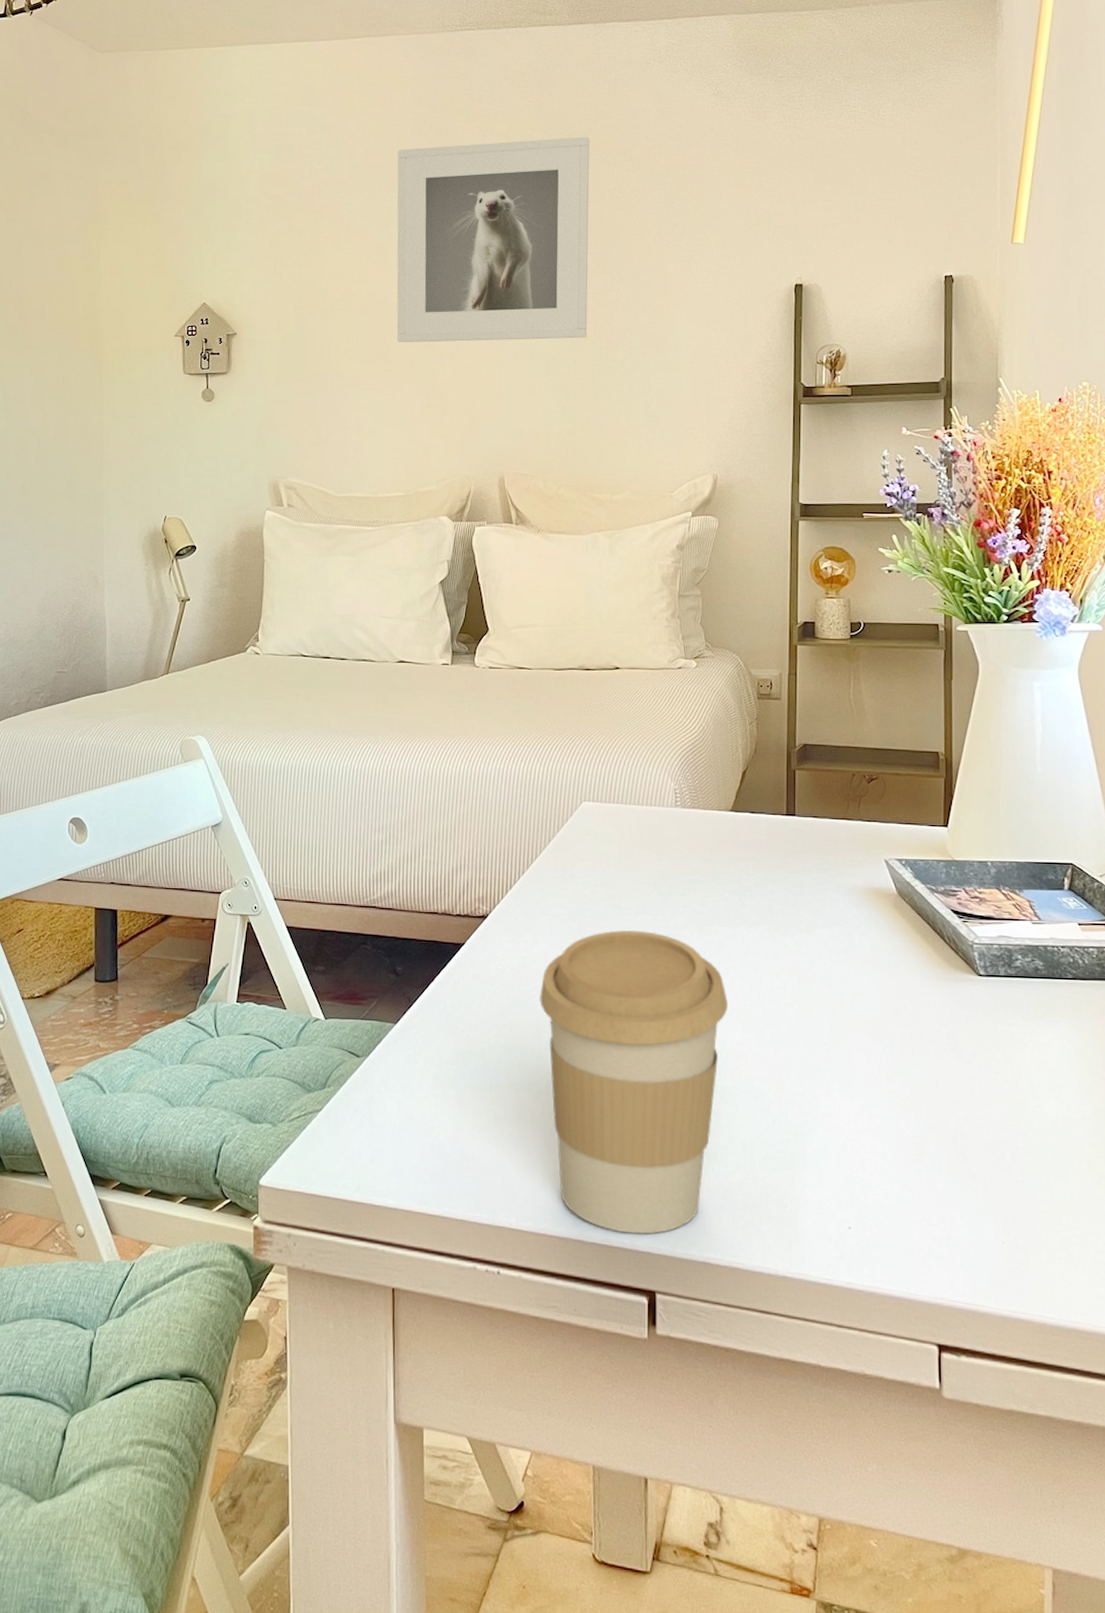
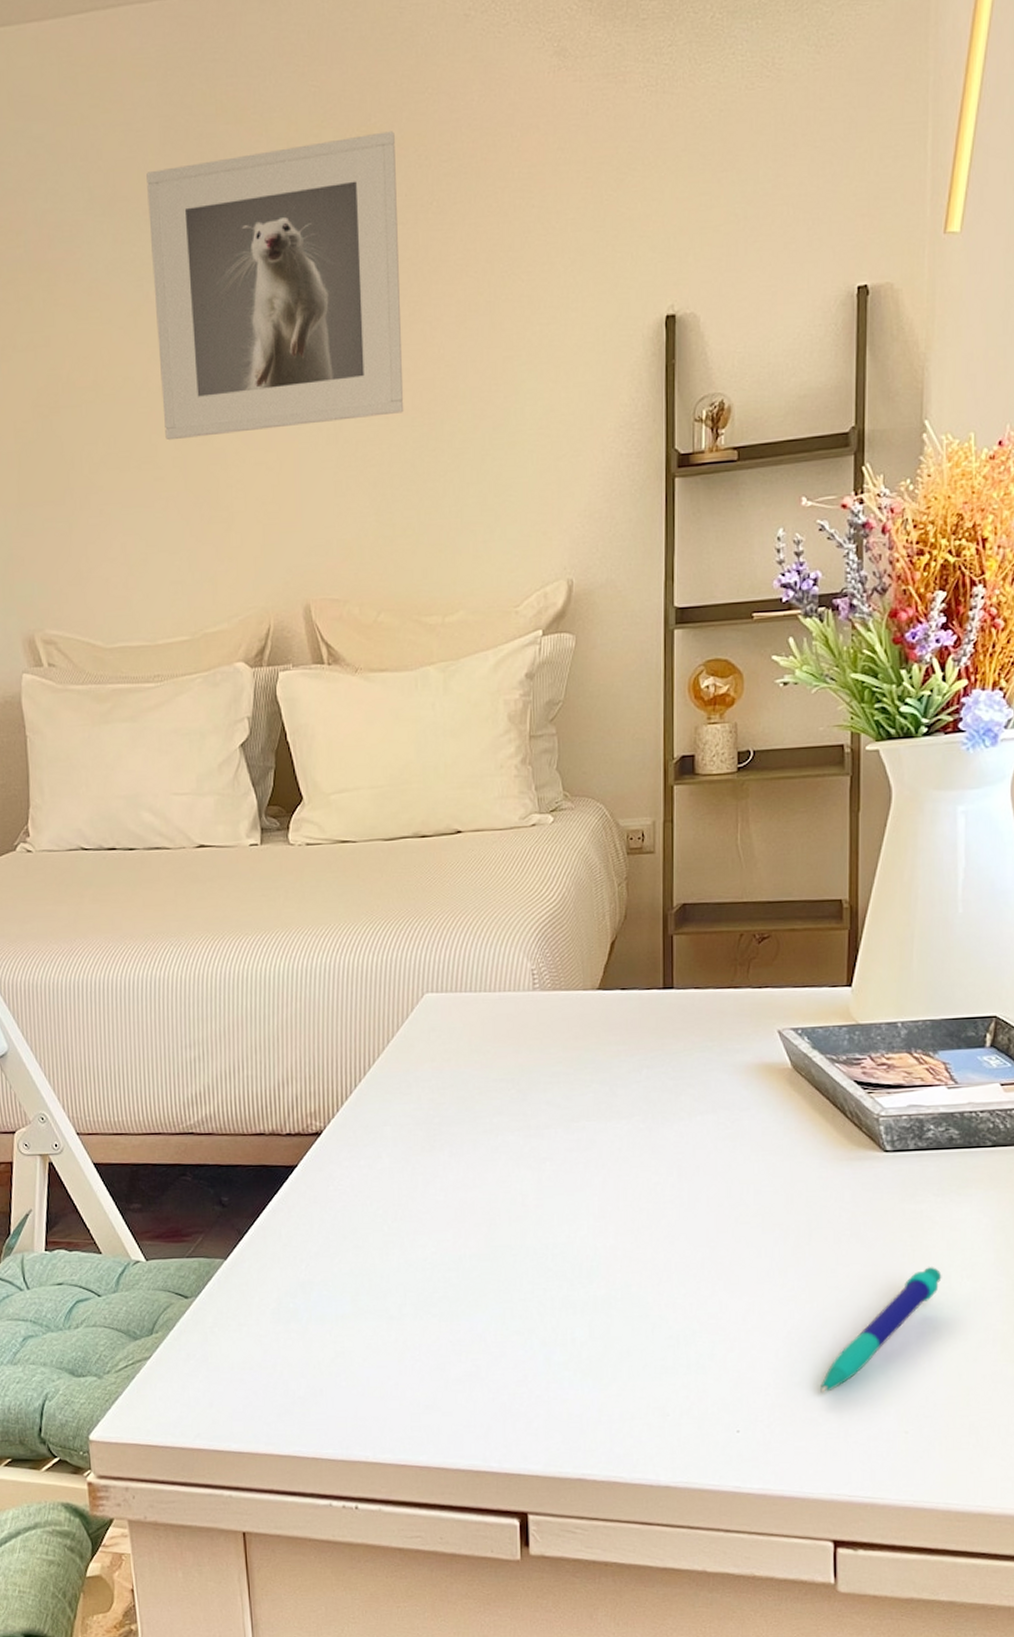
coffee cup: present [540,930,728,1235] -> none [386,1134,599,1457]
pen: none [924,1085,1032,1197] -> present [820,1267,942,1392]

